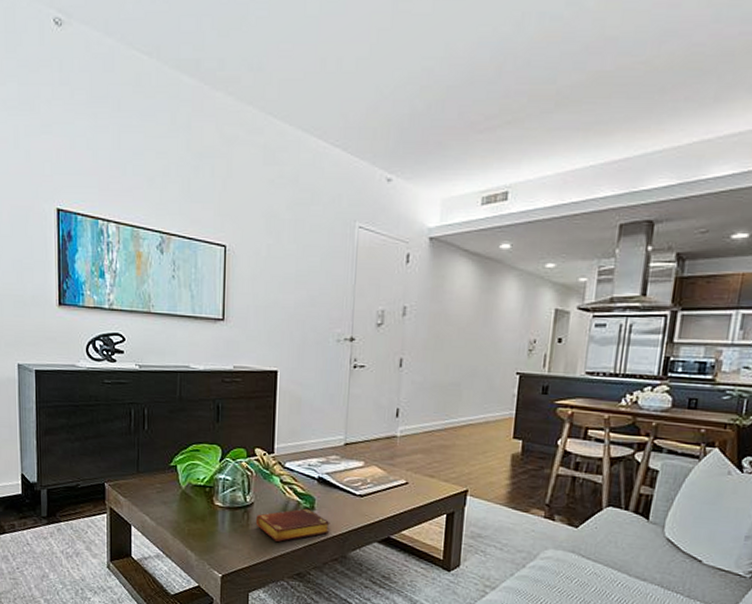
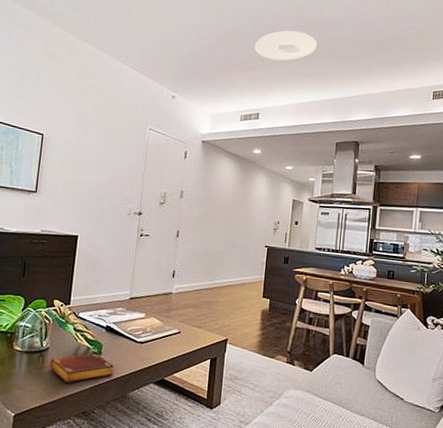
ceiling light: none [501,63,596,112] -> present [255,30,318,61]

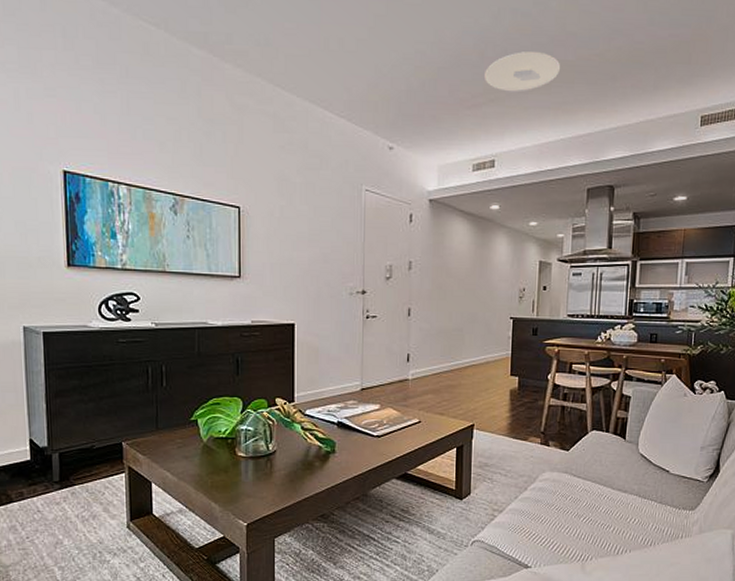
book: present [49,353,114,383] -> none [279,452,351,486]

